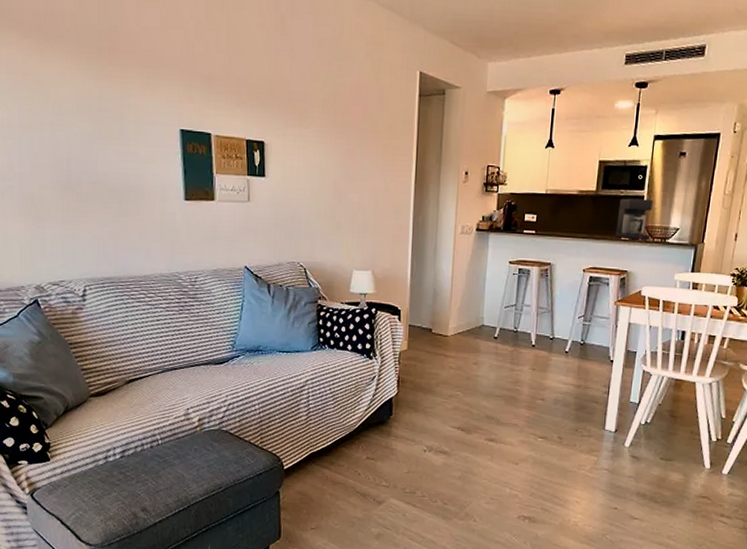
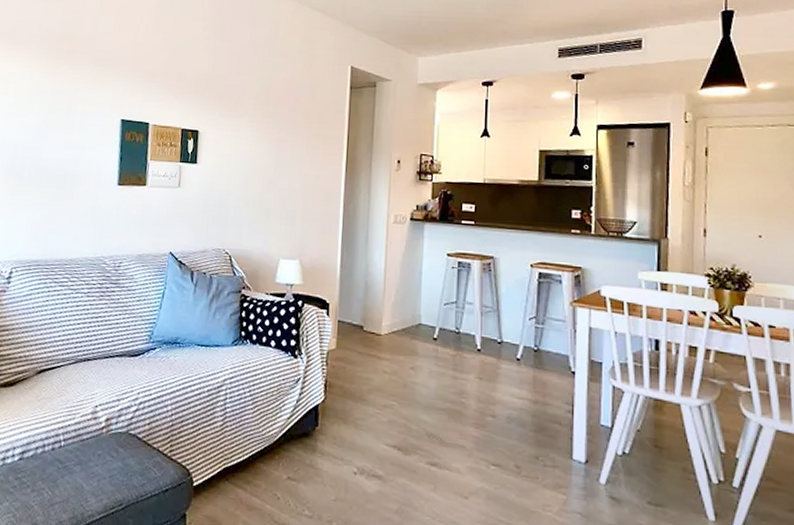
coffee maker: present [615,198,653,241] -> none [564,188,605,235]

